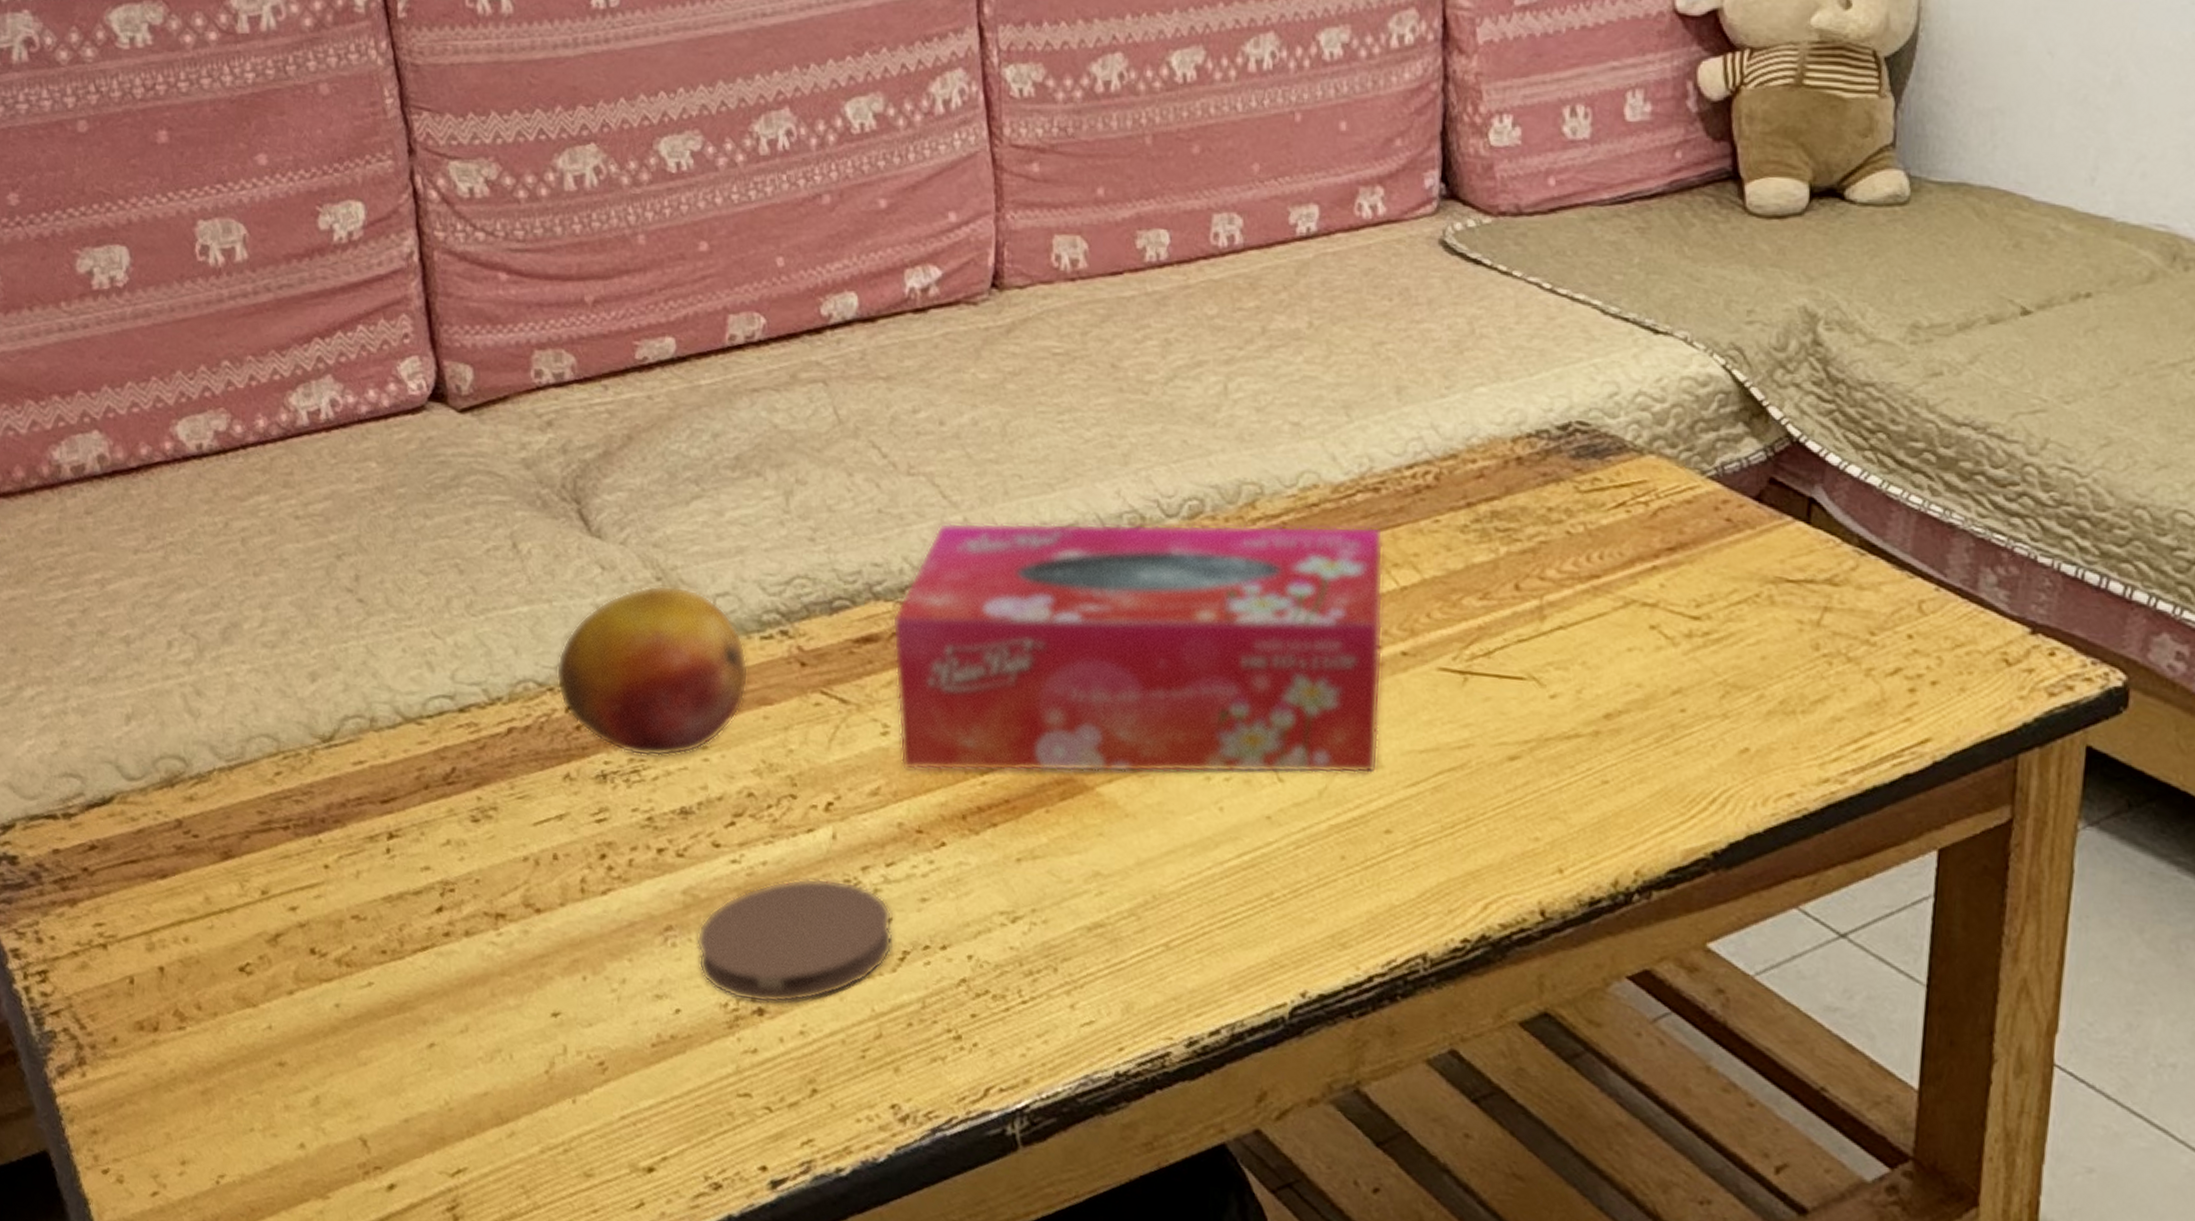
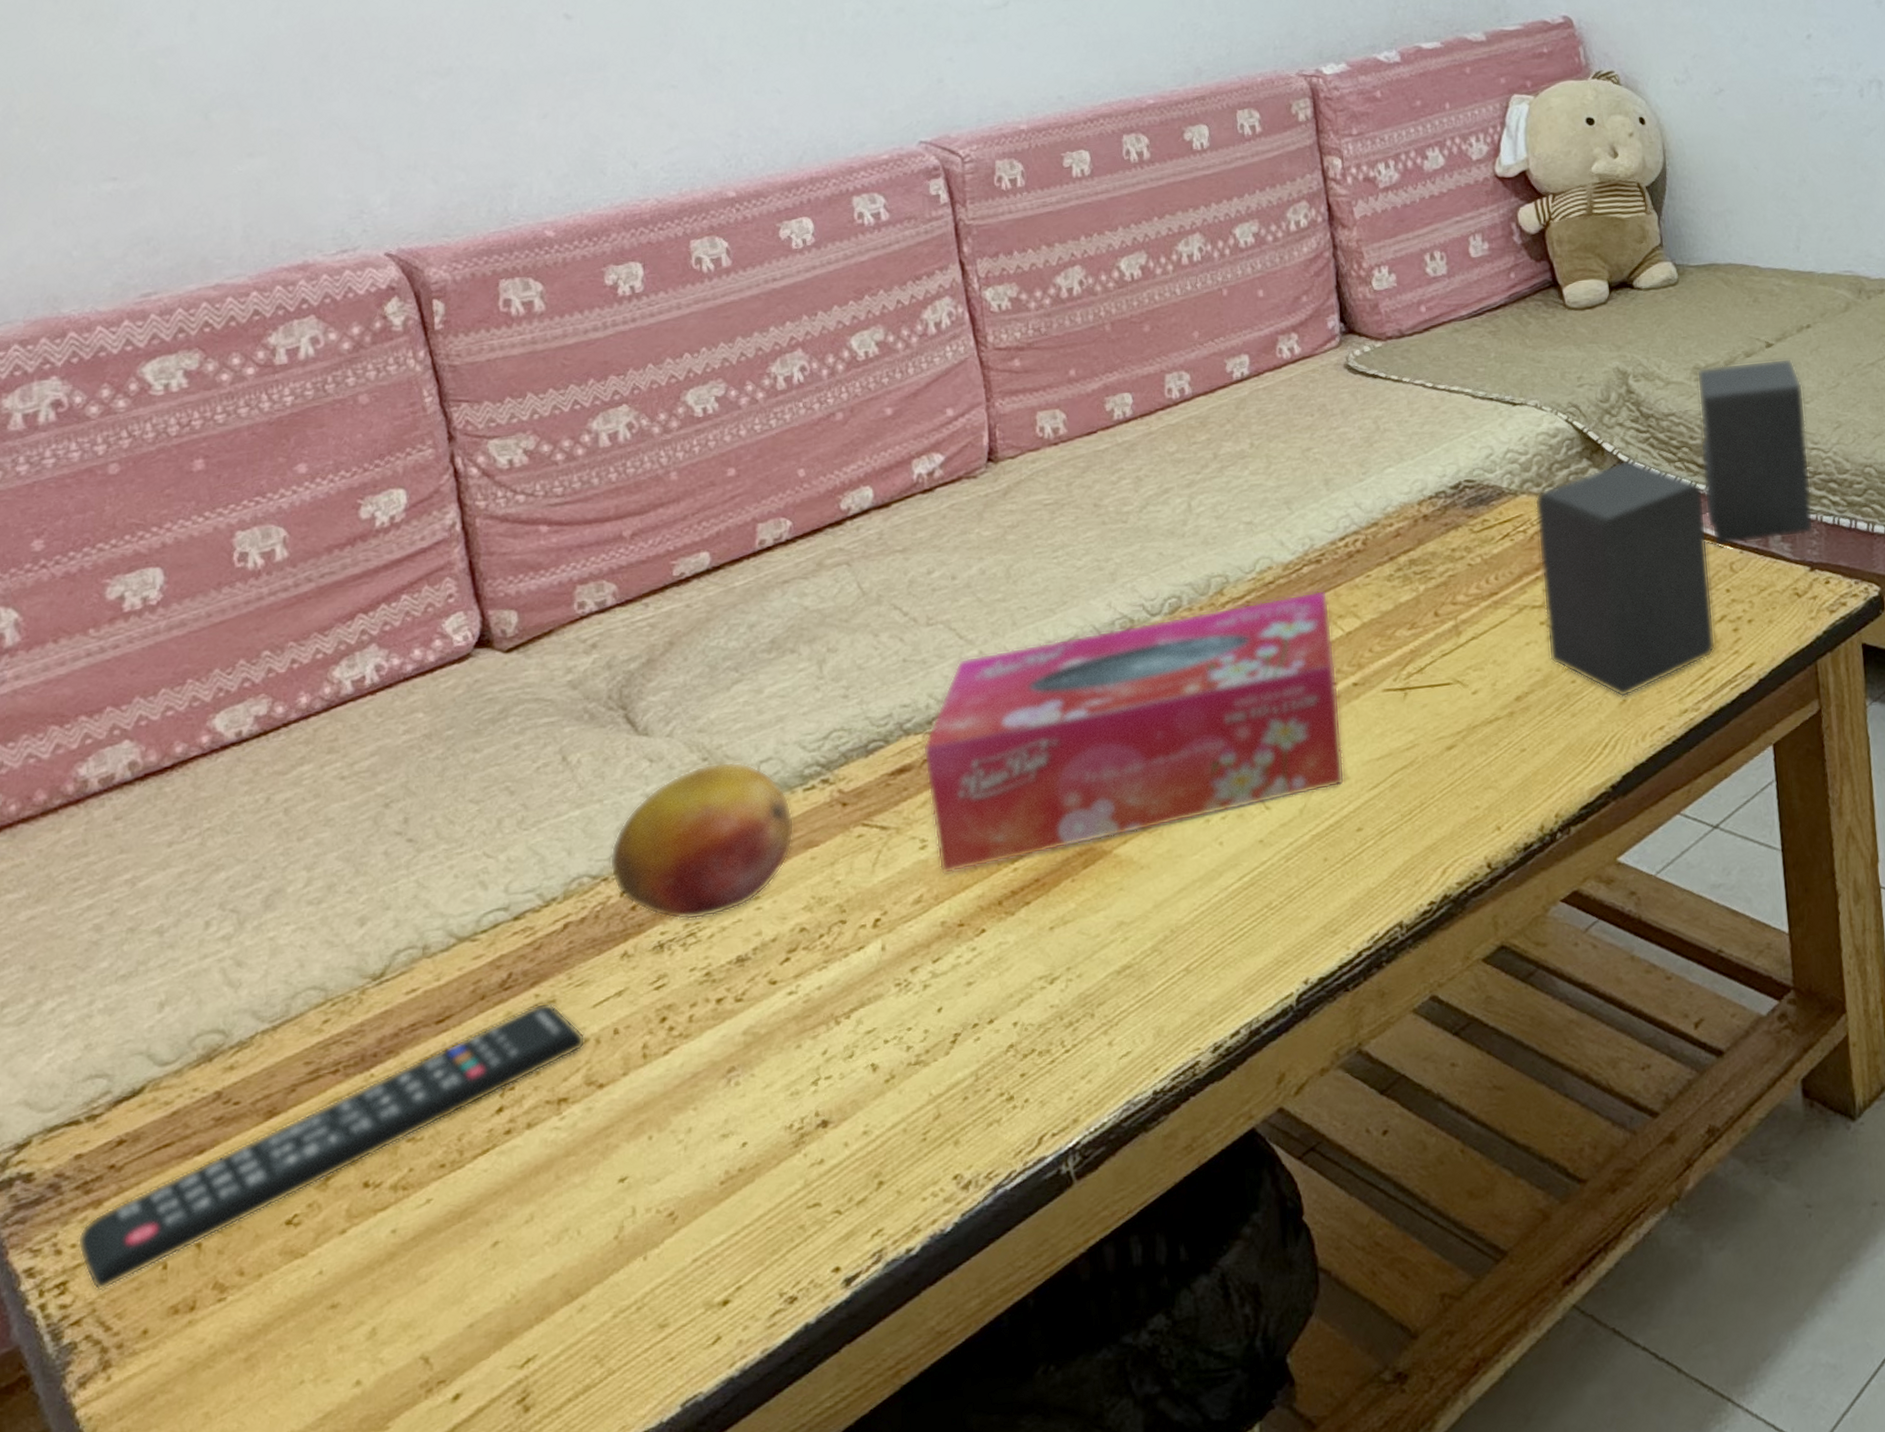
remote control: none [56,807,525,989] -> present [77,1002,586,1292]
coaster: present [696,878,893,1004] -> none [759,984,944,1118]
speaker: none [1655,328,2065,745] -> present [1534,358,1814,698]

